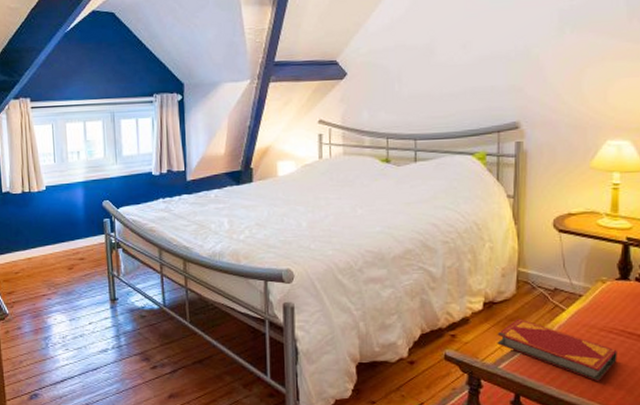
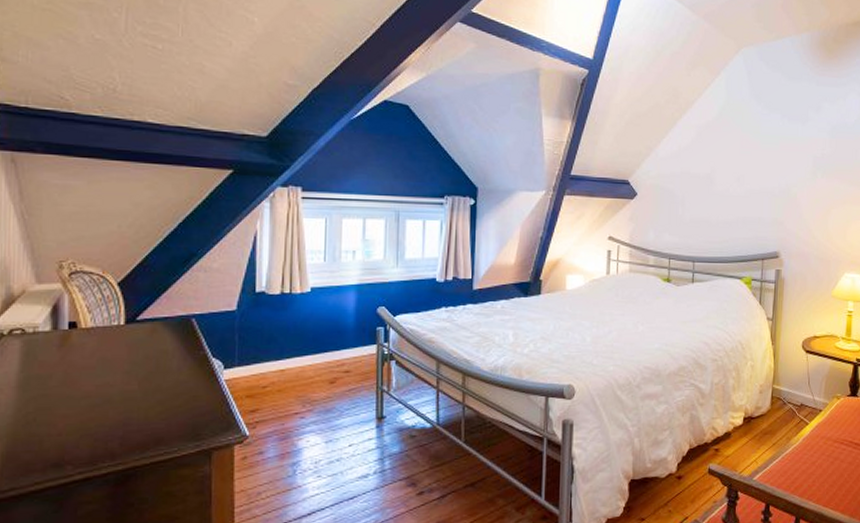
hardback book: present [497,318,617,382] -> none [753,432,847,490]

